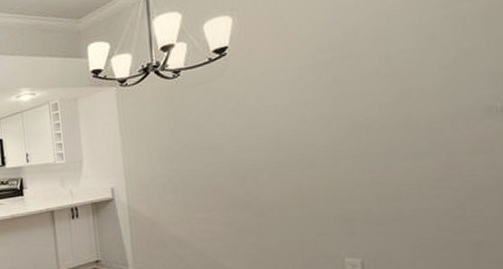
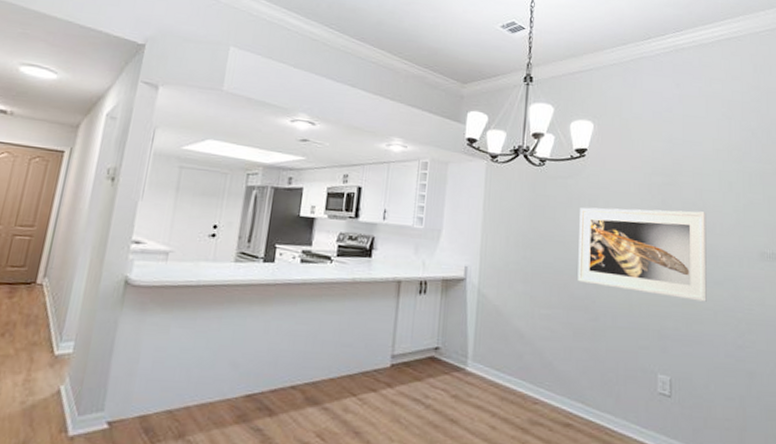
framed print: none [227,78,406,182] -> present [577,207,707,302]

